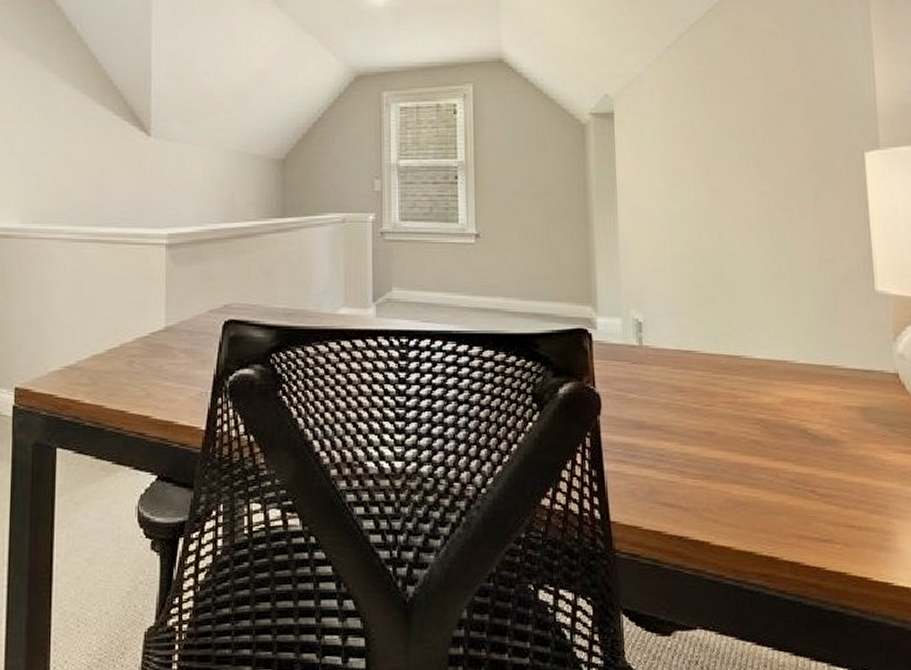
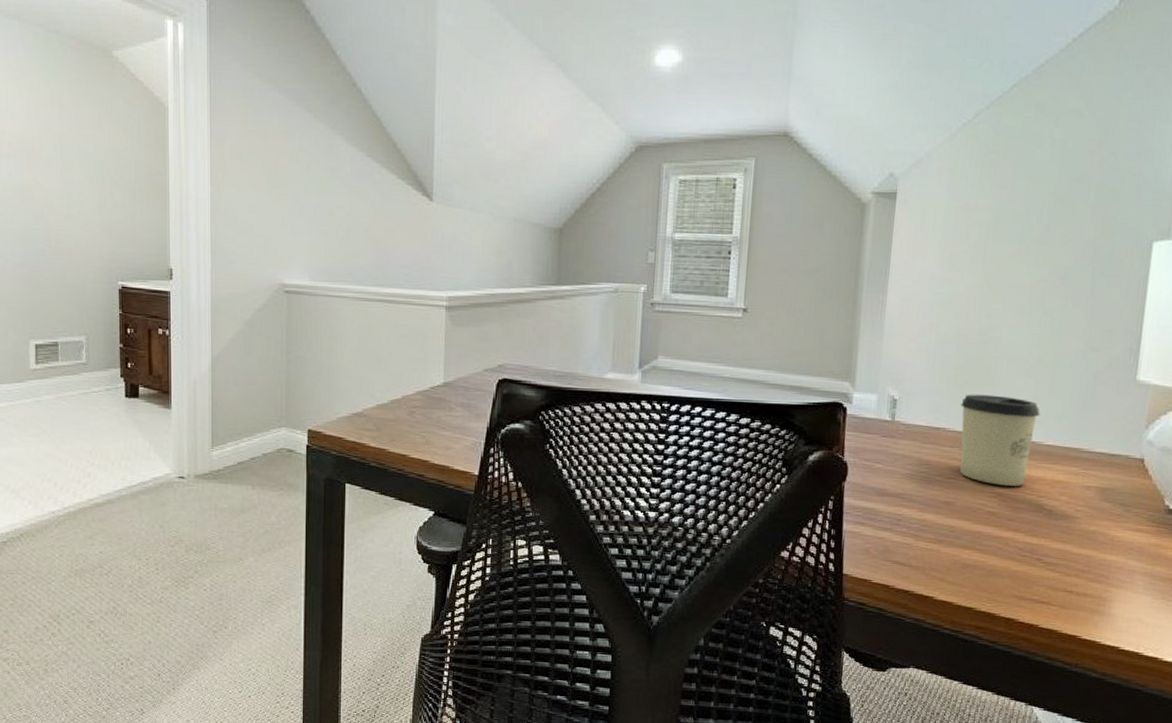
cup: none [707,313,787,410] -> present [960,394,1040,486]

